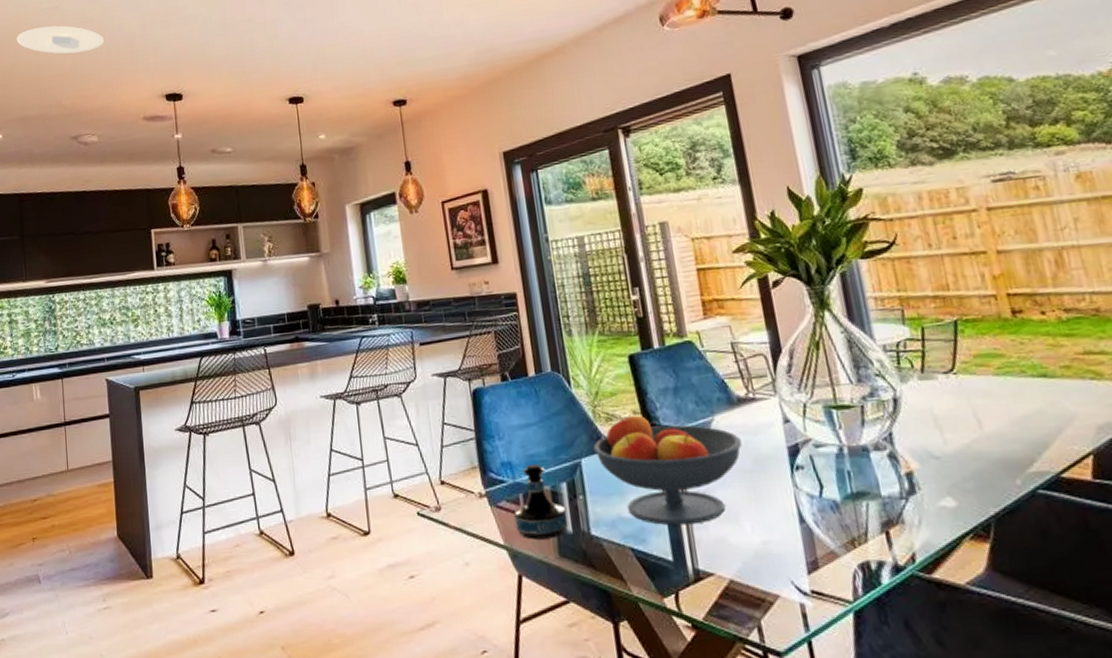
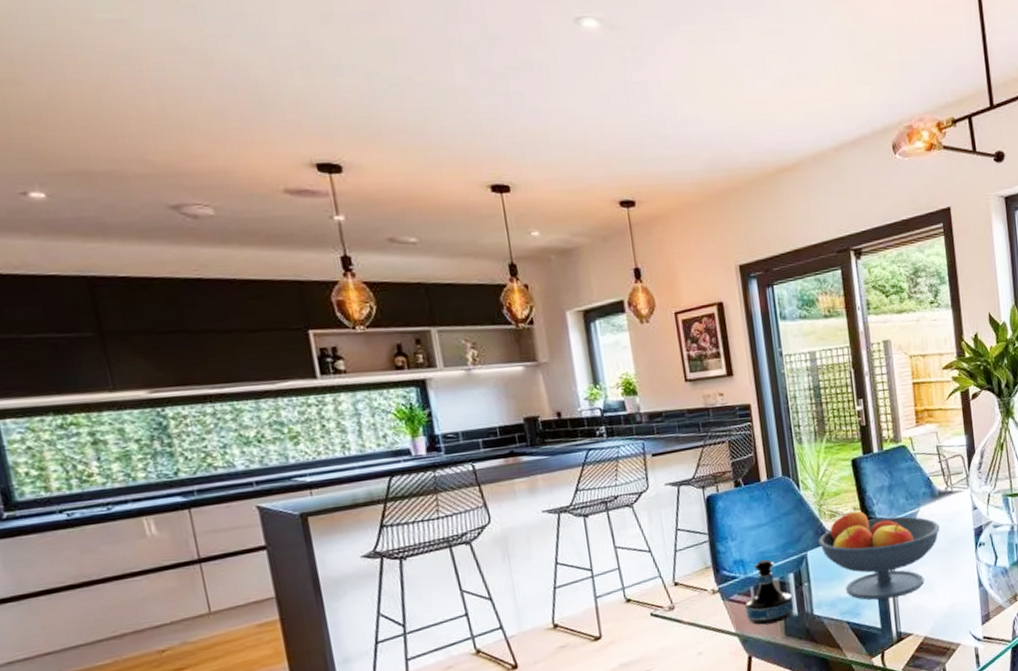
recessed light: present [16,25,105,54] -> none [52,46,212,93]

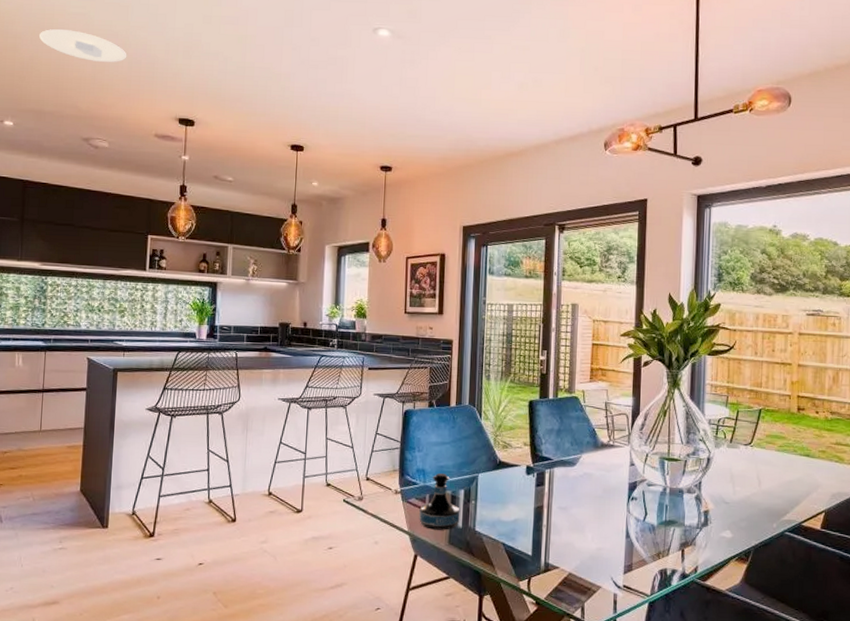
recessed light: none [52,46,212,93] -> present [38,29,127,63]
fruit bowl: present [818,510,940,600] -> none [489,444,598,531]

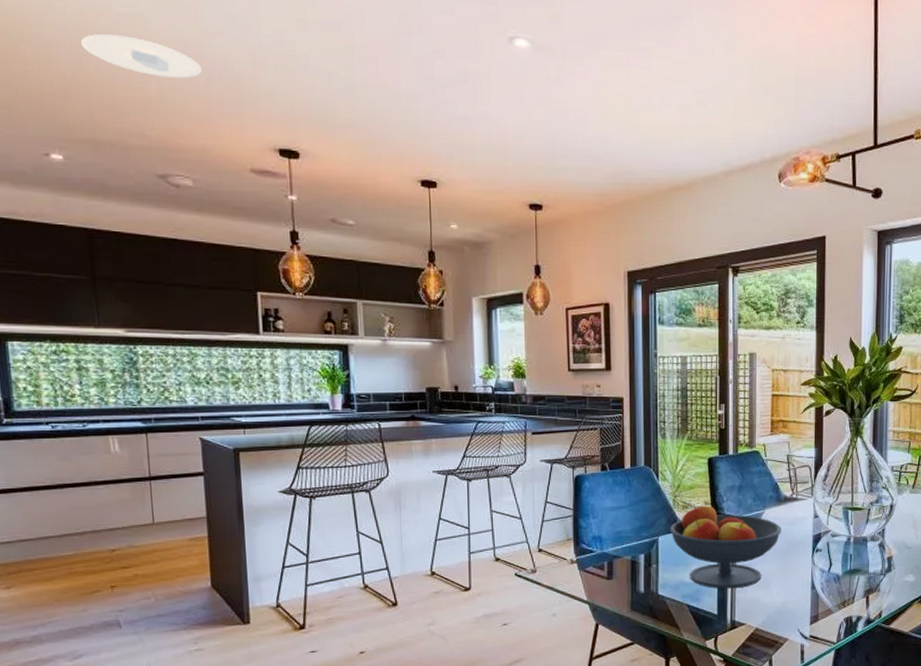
tequila bottle: present [419,473,460,530] -> none [598,538,641,597]
fruit bowl: none [489,444,598,531] -> present [669,504,781,589]

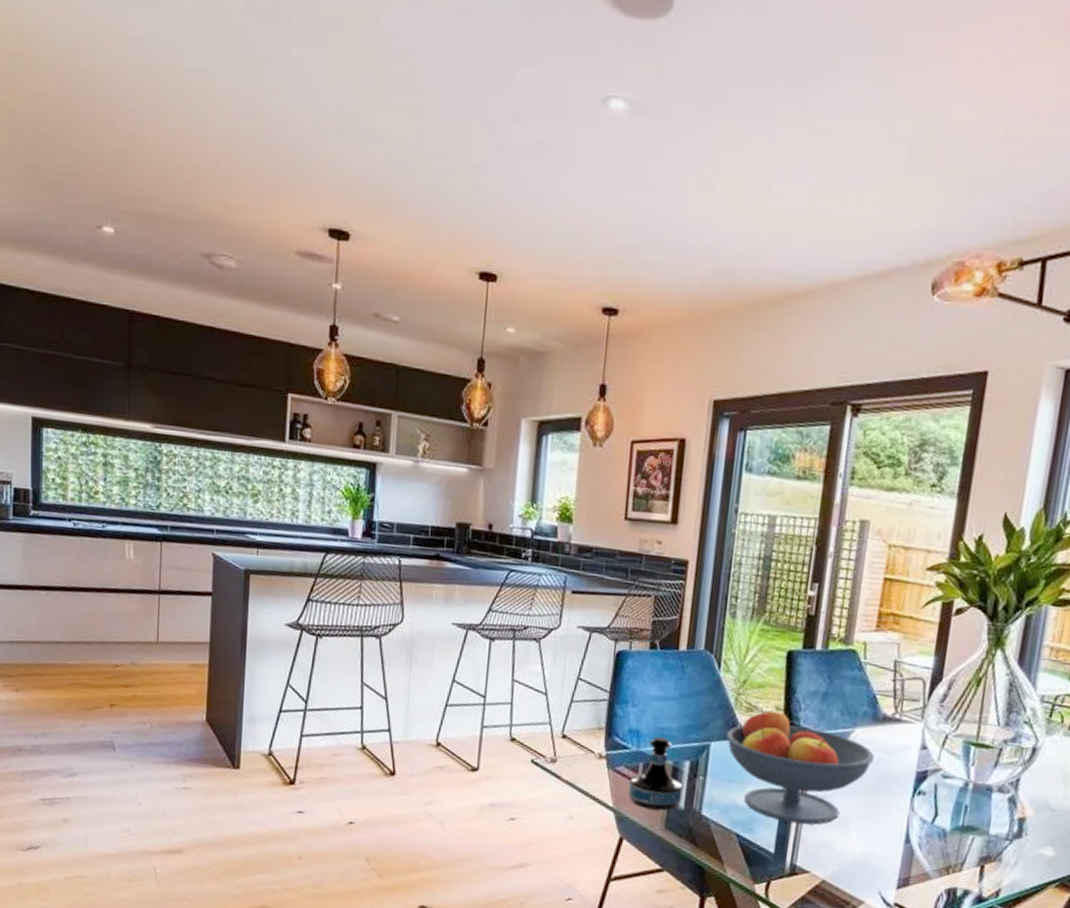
recessed light: present [80,34,203,79] -> none [143,93,260,145]
tequila bottle: none [598,538,641,597] -> present [628,736,683,811]

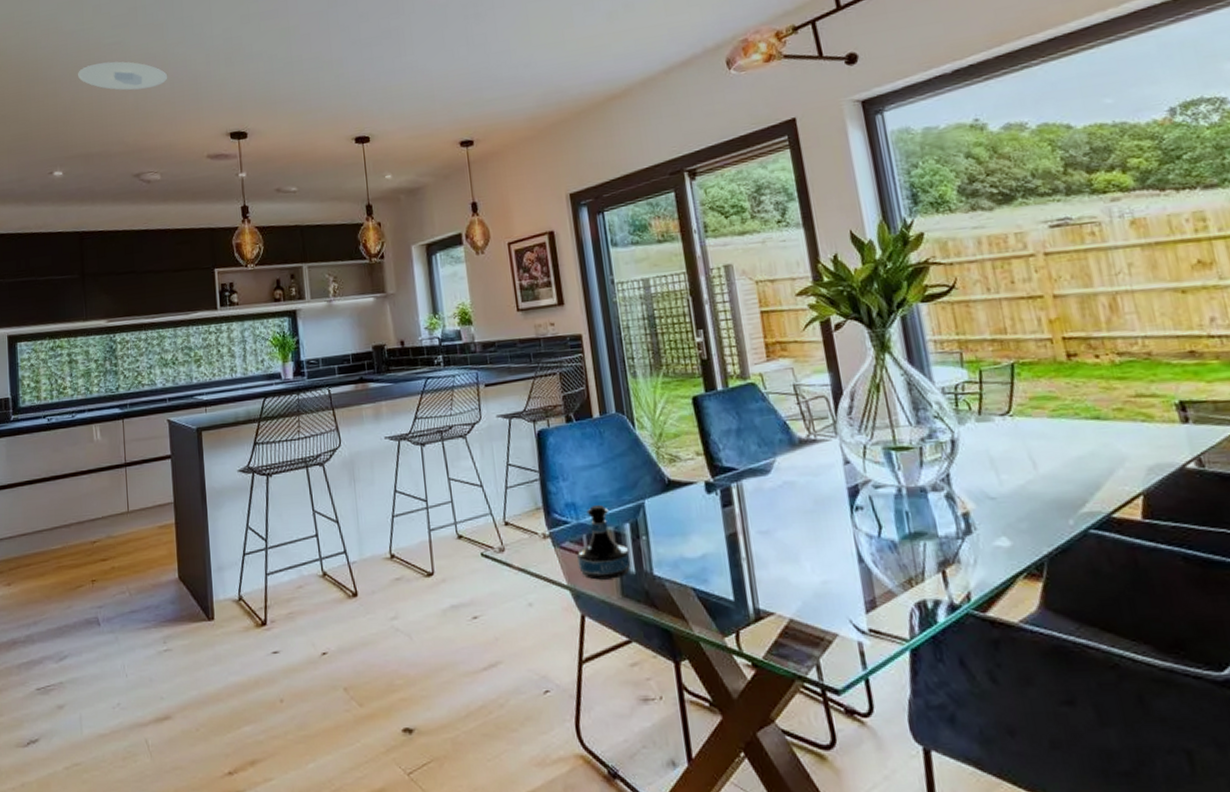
recessed light: none [143,93,260,145] -> present [77,61,168,91]
fruit bowl: present [725,707,874,825] -> none [656,456,803,566]

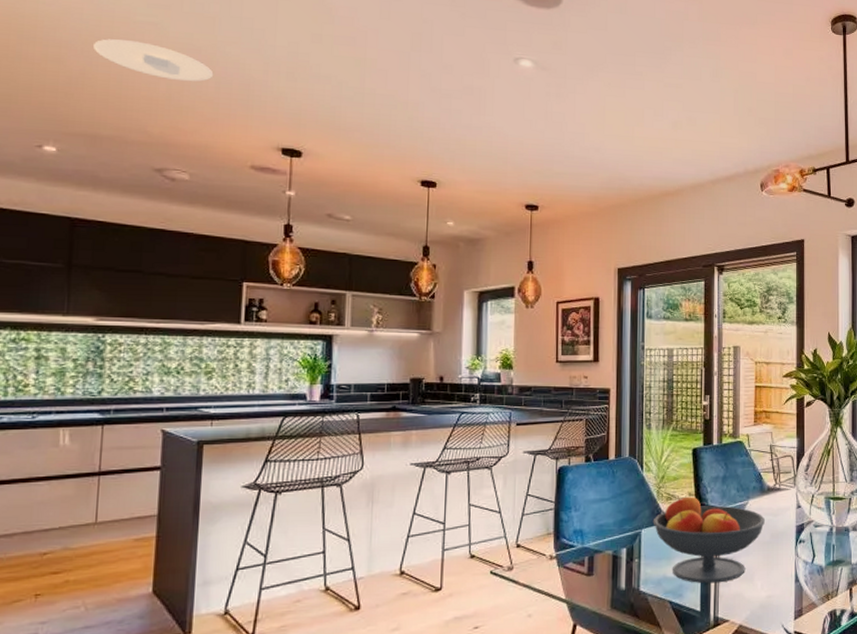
tequila bottle: present [577,504,631,580] -> none [577,532,623,595]
fruit bowl: none [656,456,803,566] -> present [652,495,765,584]

